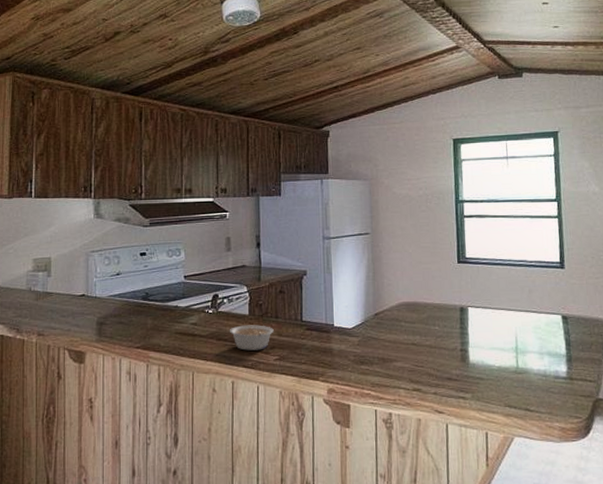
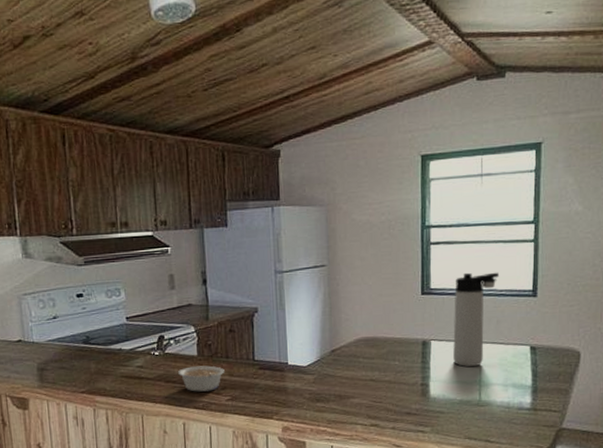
thermos bottle: none [488,244,529,333] -> present [453,272,500,367]

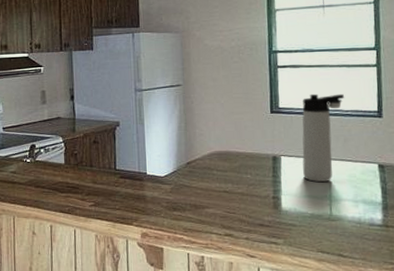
legume: present [177,365,225,392] -> none [46,173,89,197]

